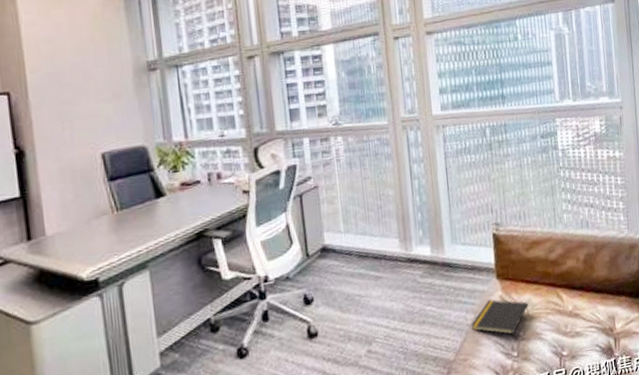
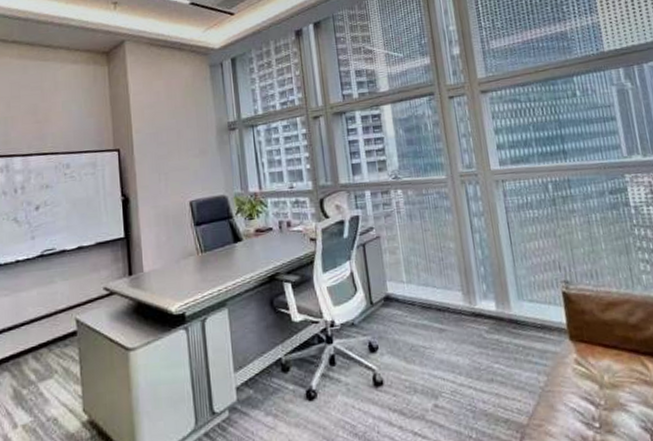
notepad: present [470,299,529,335] -> none [543,362,610,403]

